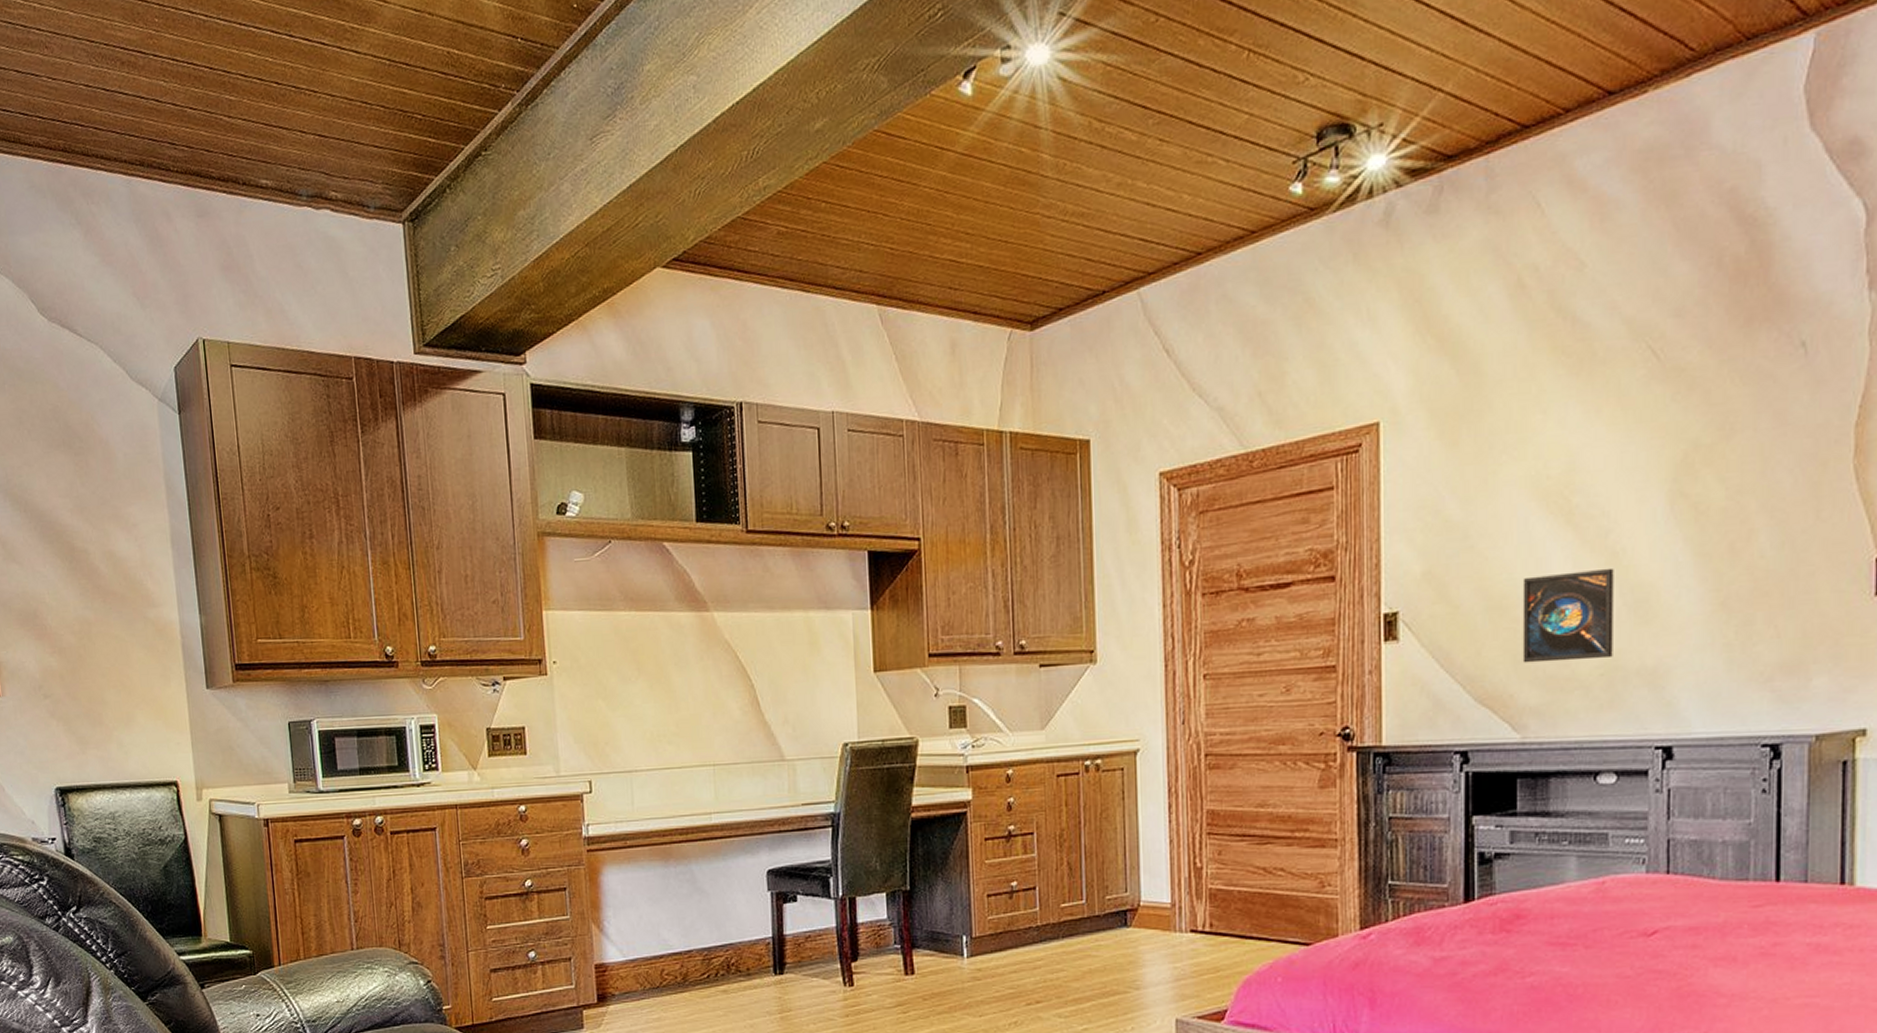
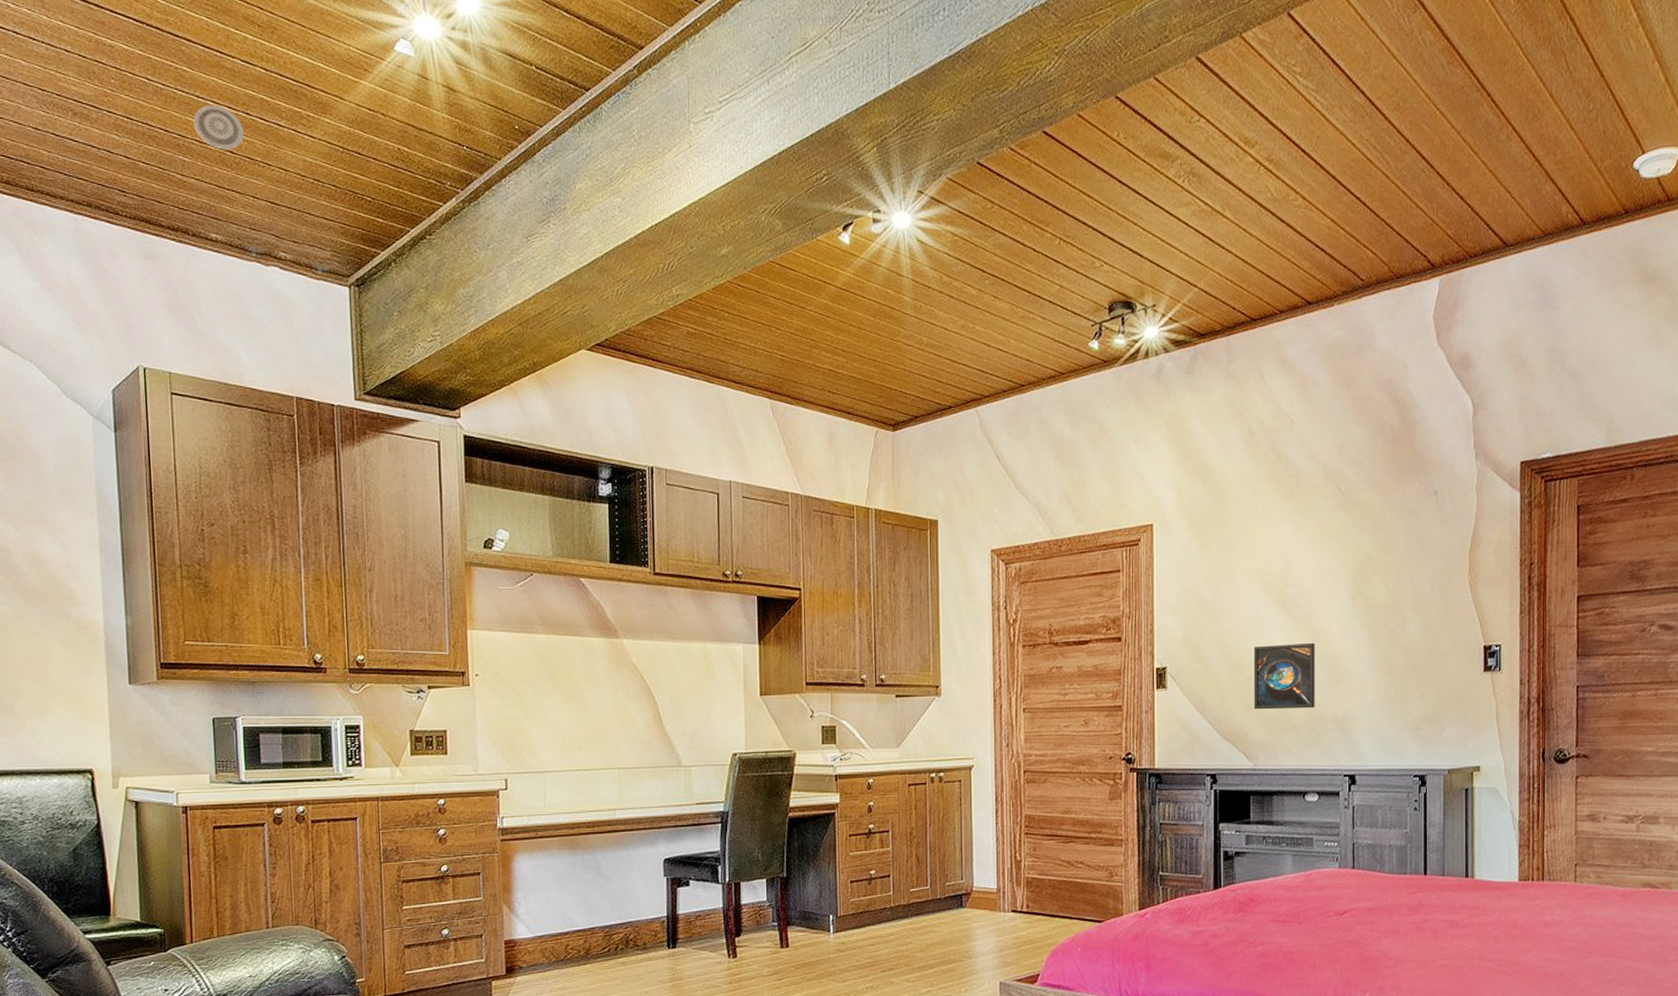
smoke detector: none [236,30,288,82] -> present [193,104,244,150]

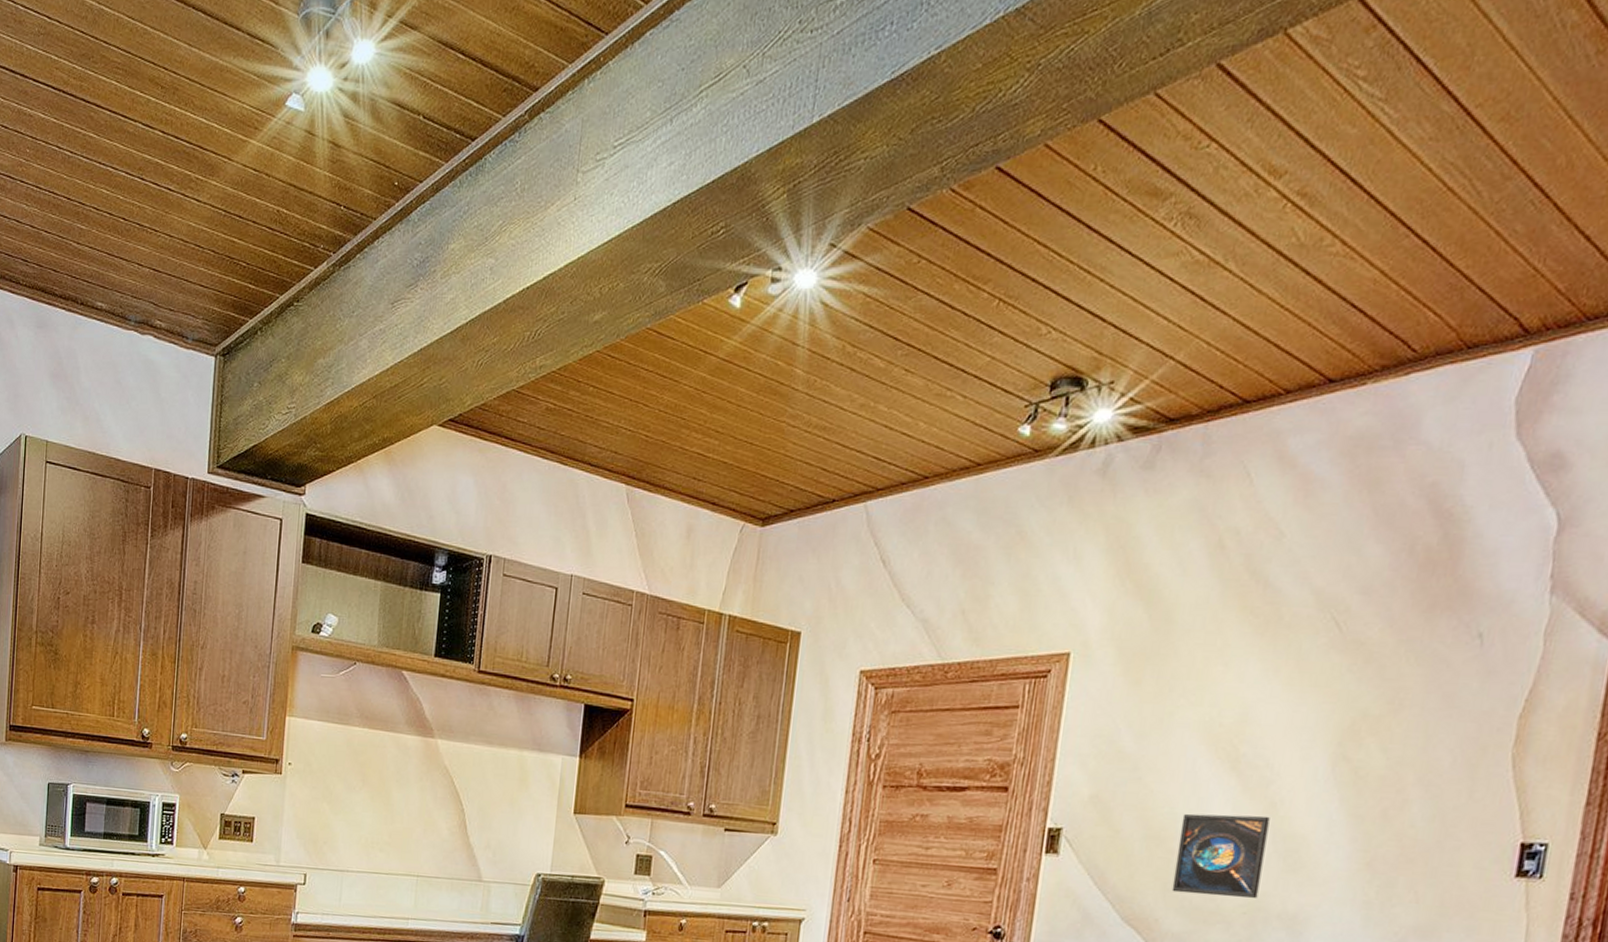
smoke detector: present [193,104,244,150] -> none [93,170,137,217]

